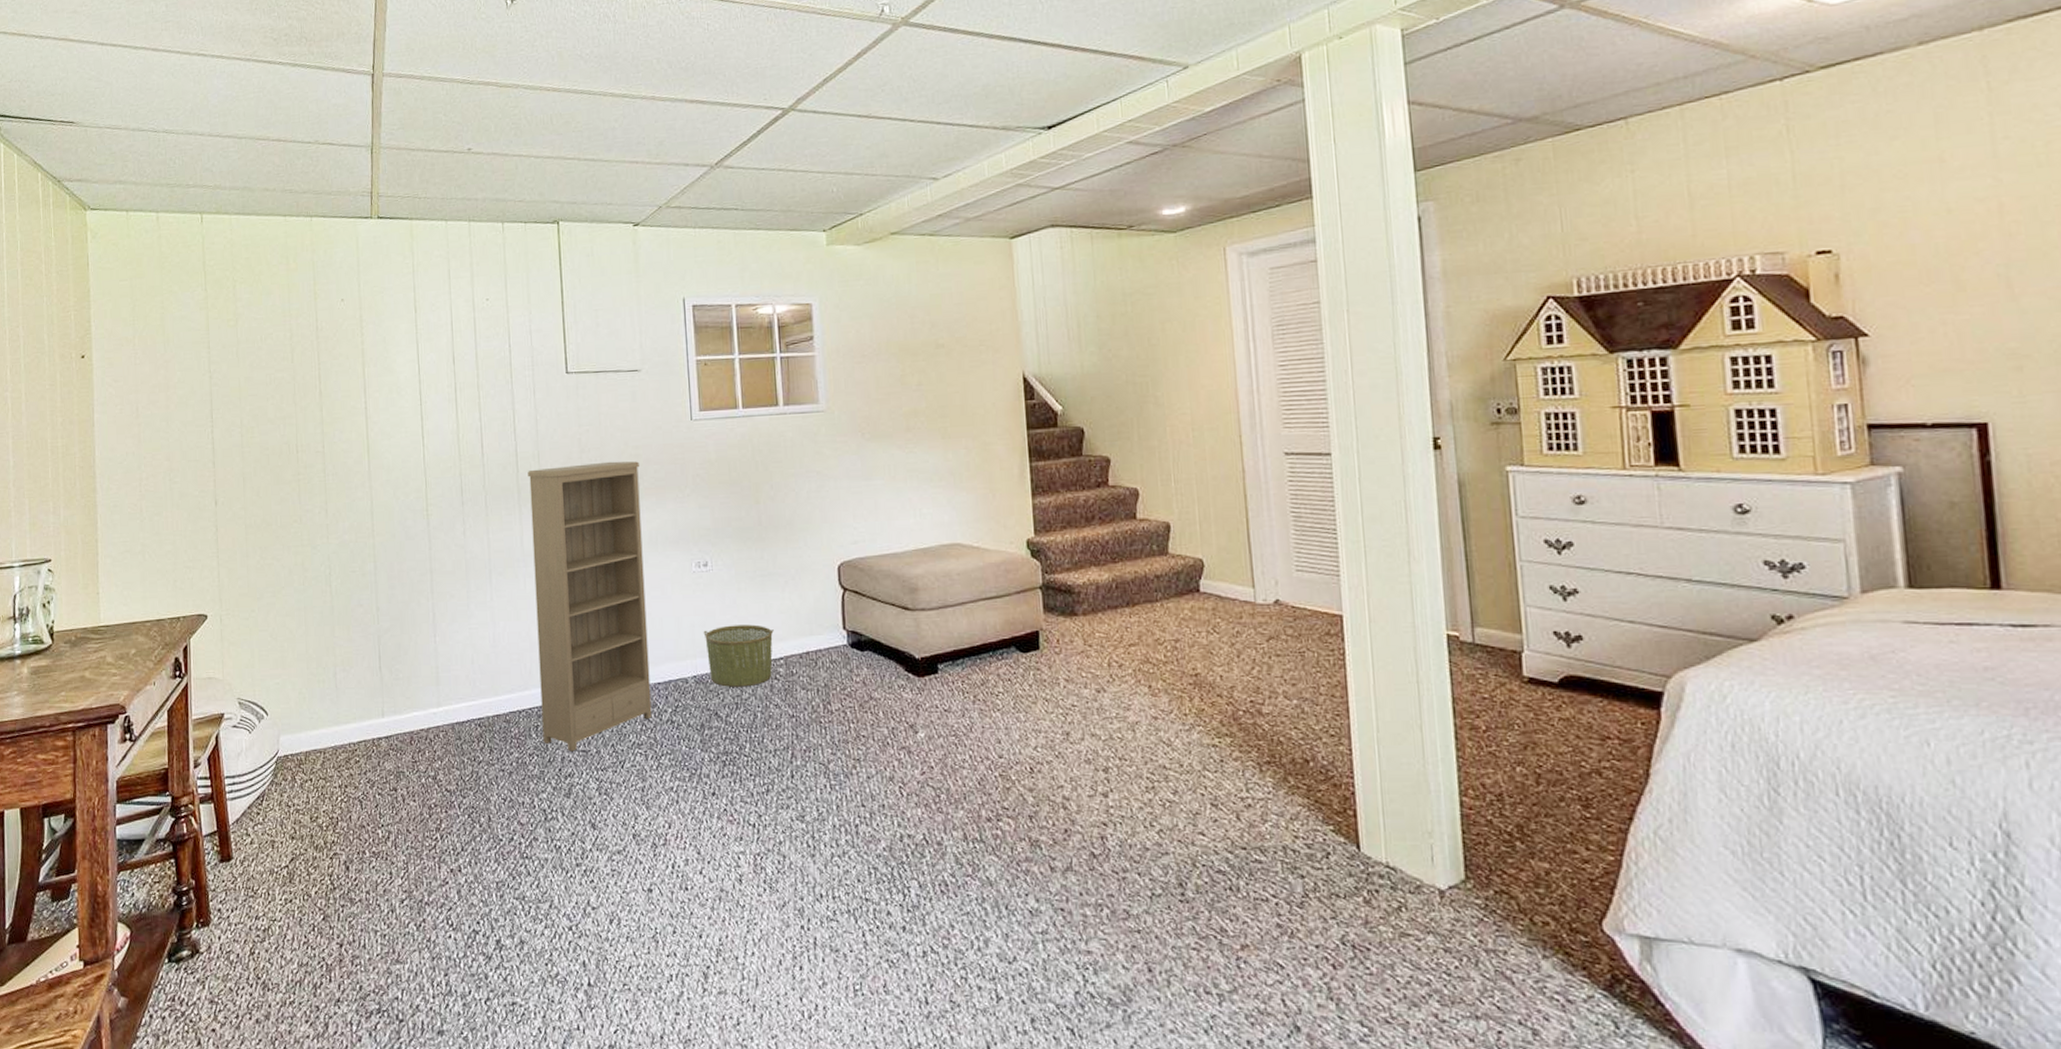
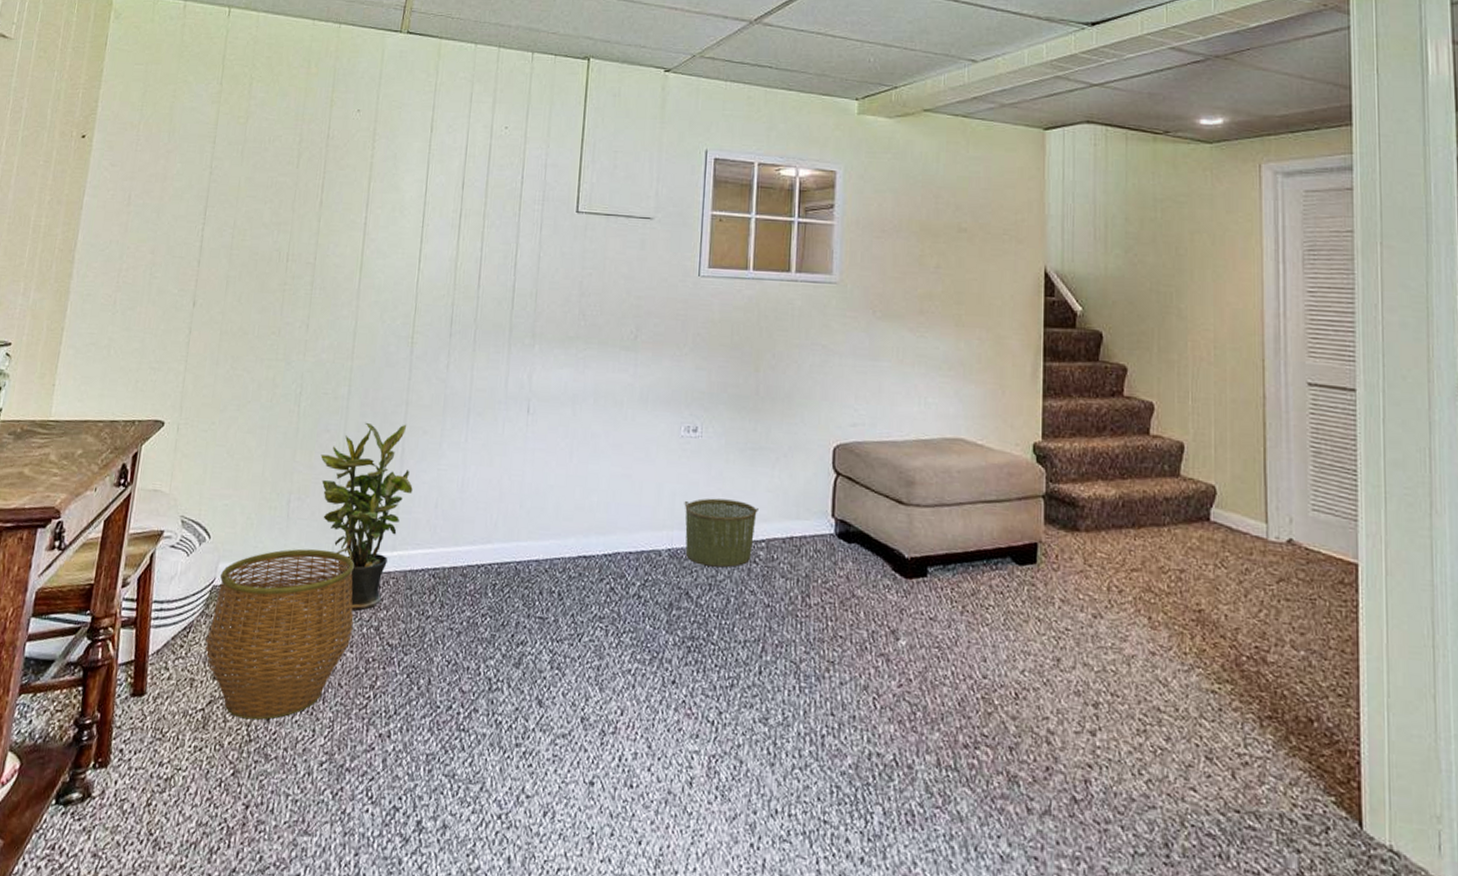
basket: none [279,709,413,871] -> present [205,547,355,720]
potted plant: none [358,591,449,764] -> present [320,422,413,611]
bookshelf: present [528,461,652,751] -> none [499,308,639,617]

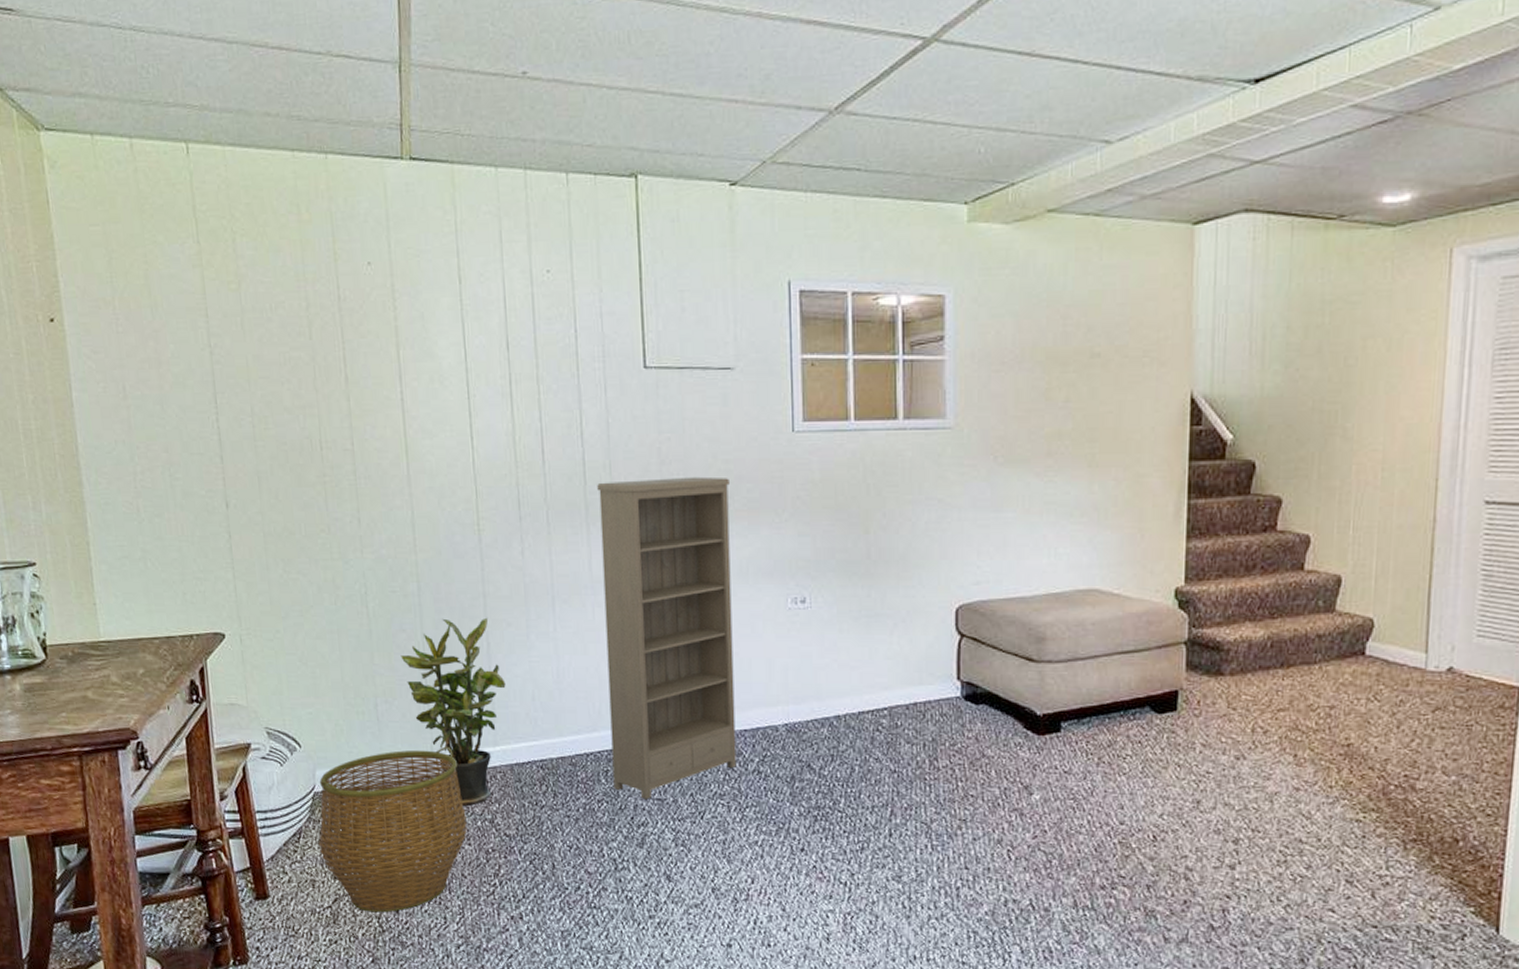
bookshelf: none [499,308,639,617] -> present [597,476,737,799]
basket: present [684,498,759,568] -> none [798,670,878,738]

